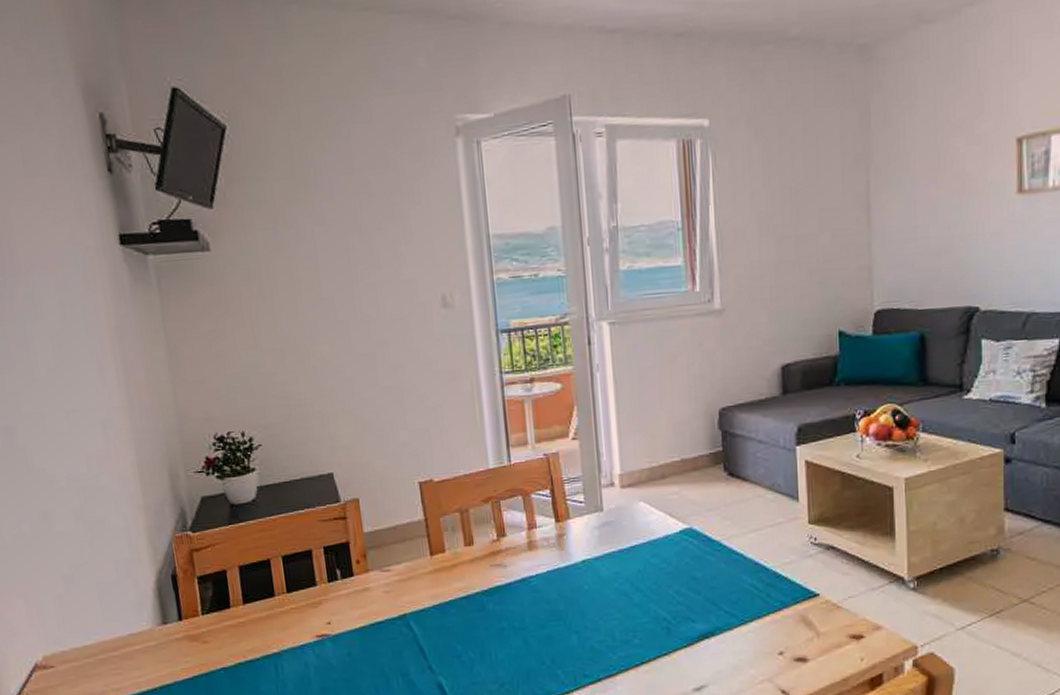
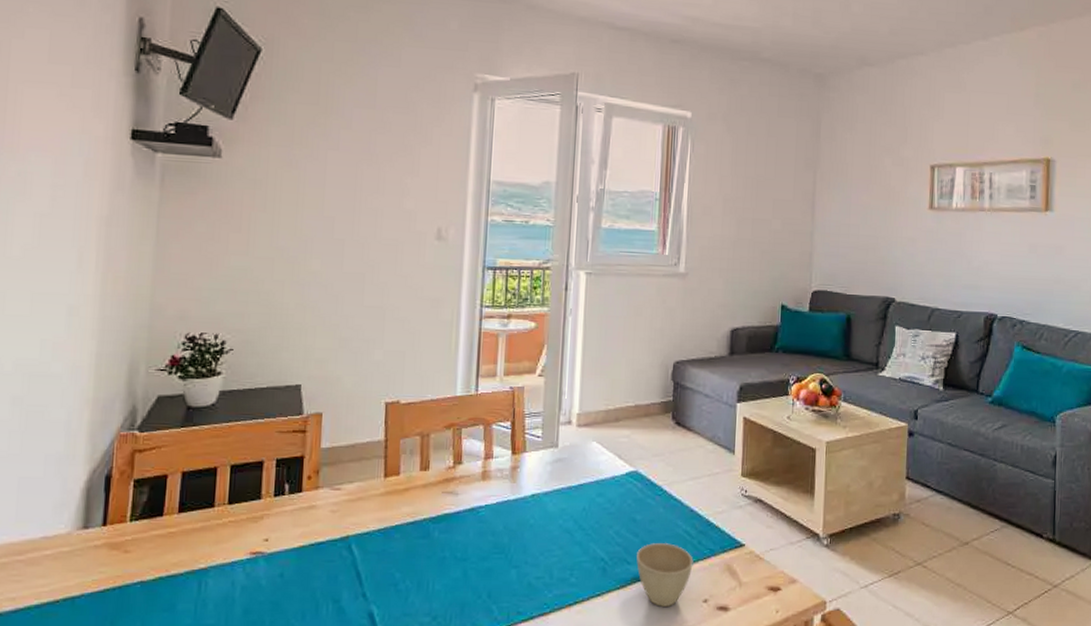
cup: none [701,598,764,662] -> present [636,543,694,607]

